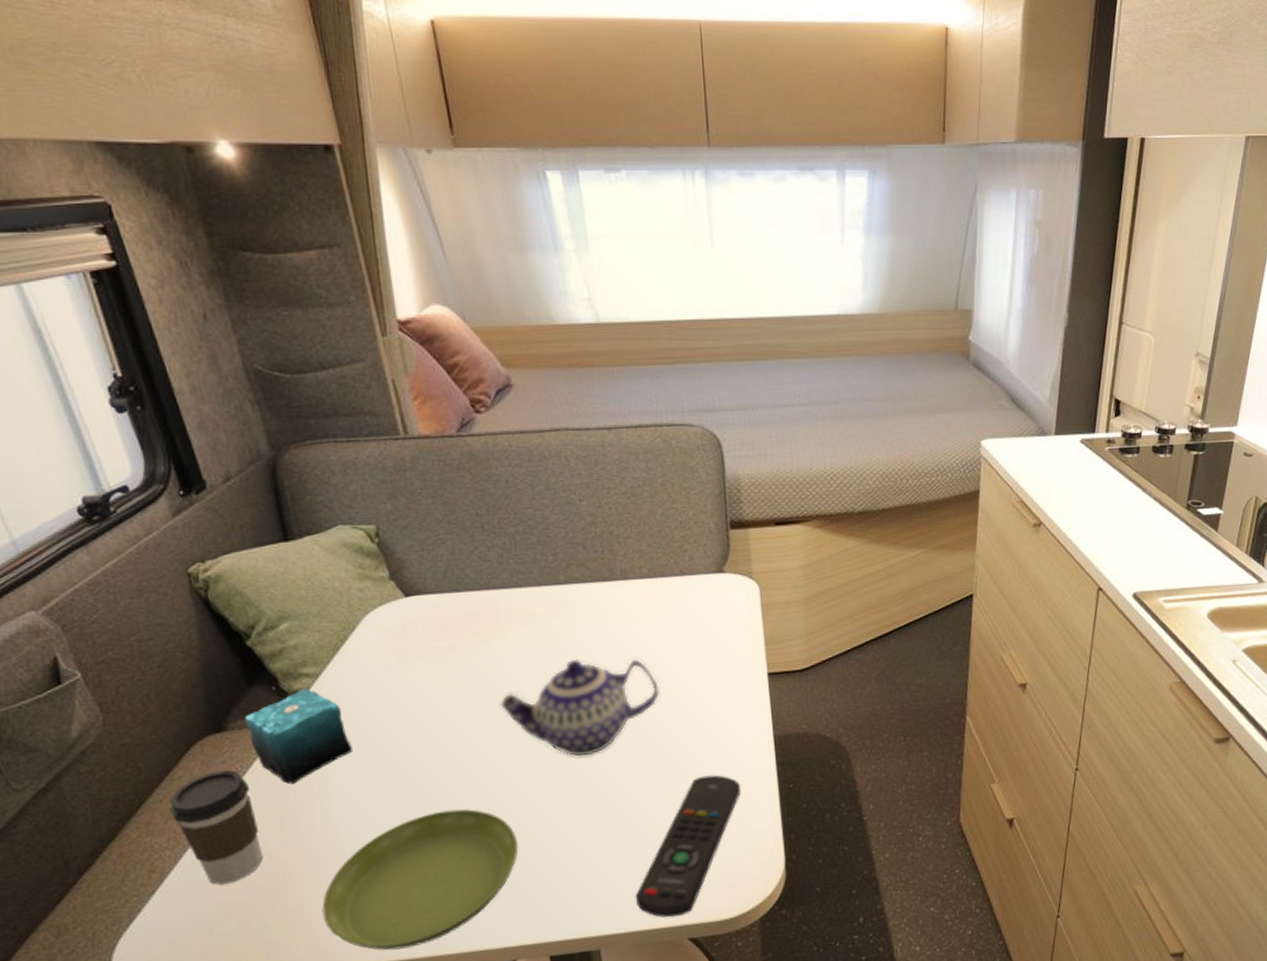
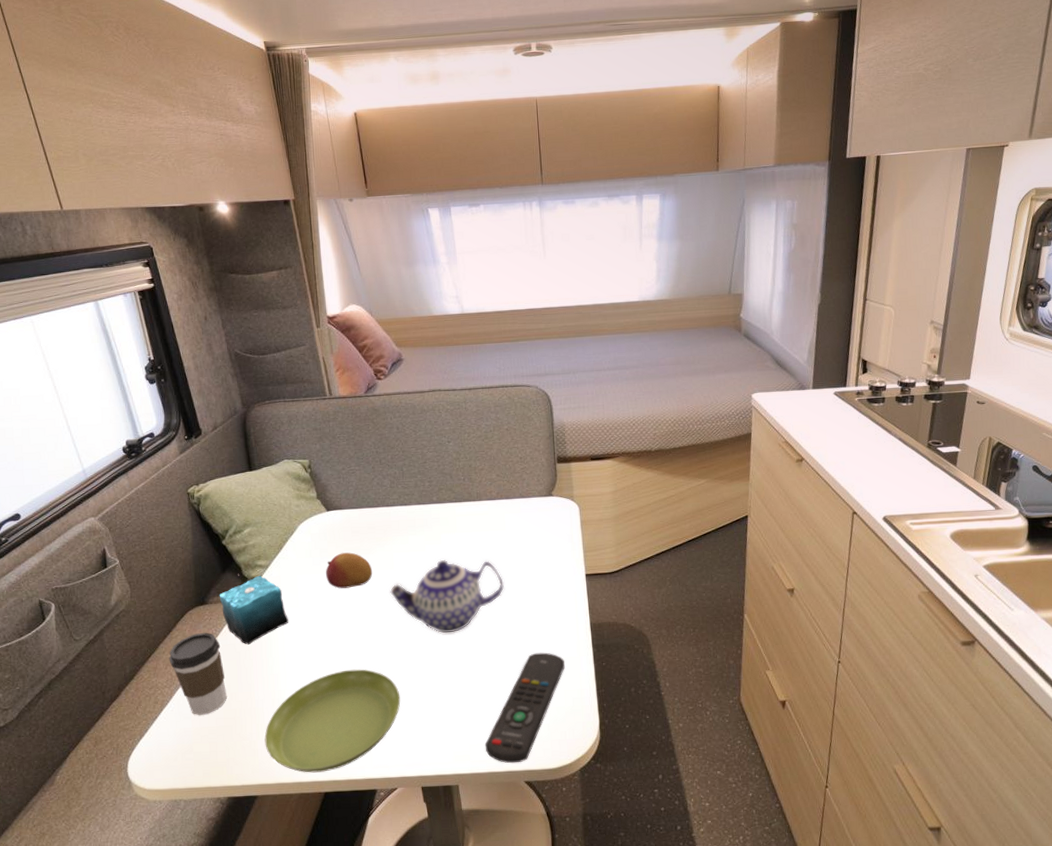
fruit: none [405,653,475,703] -> present [325,552,373,589]

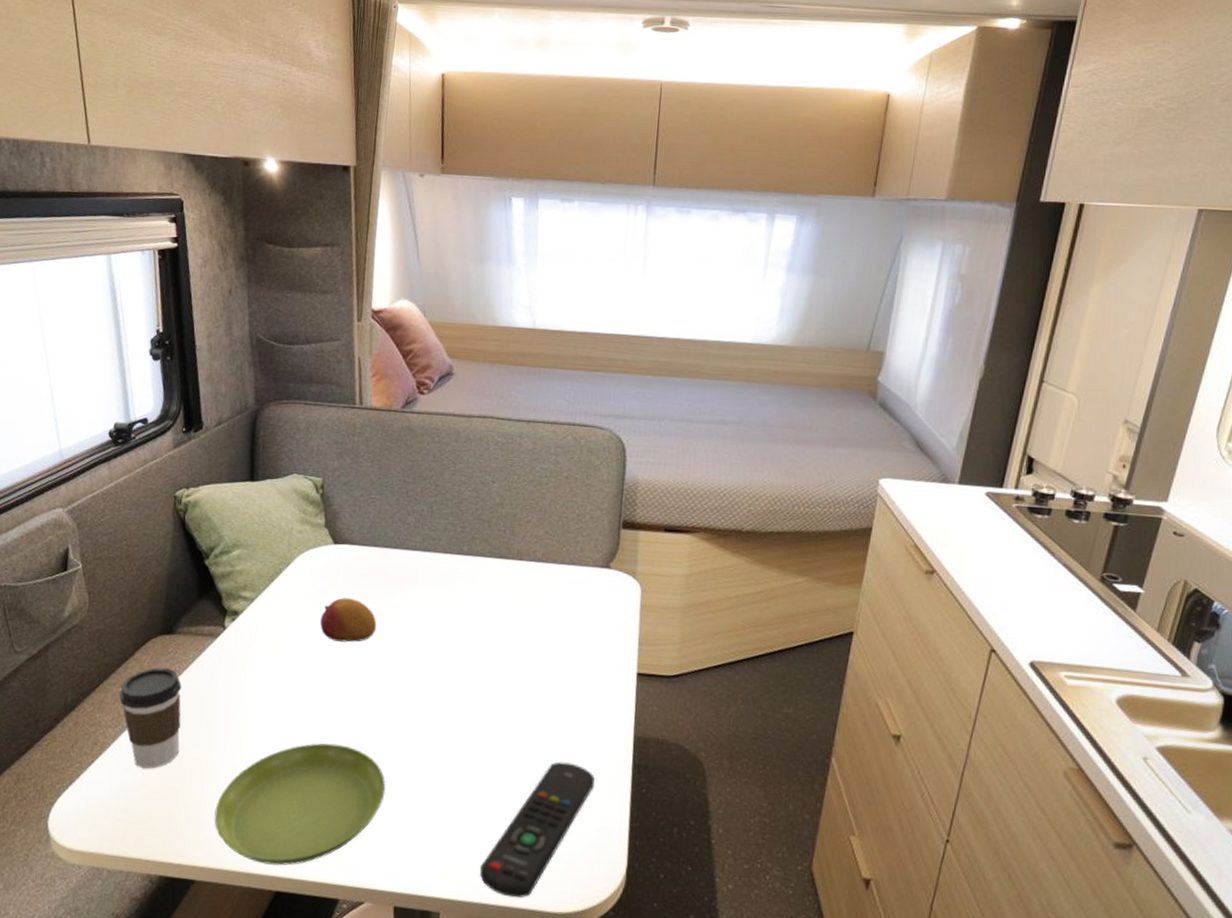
candle: present [219,574,288,645] -> none [190,604,267,692]
teapot: present [389,559,504,633] -> none [393,625,534,720]

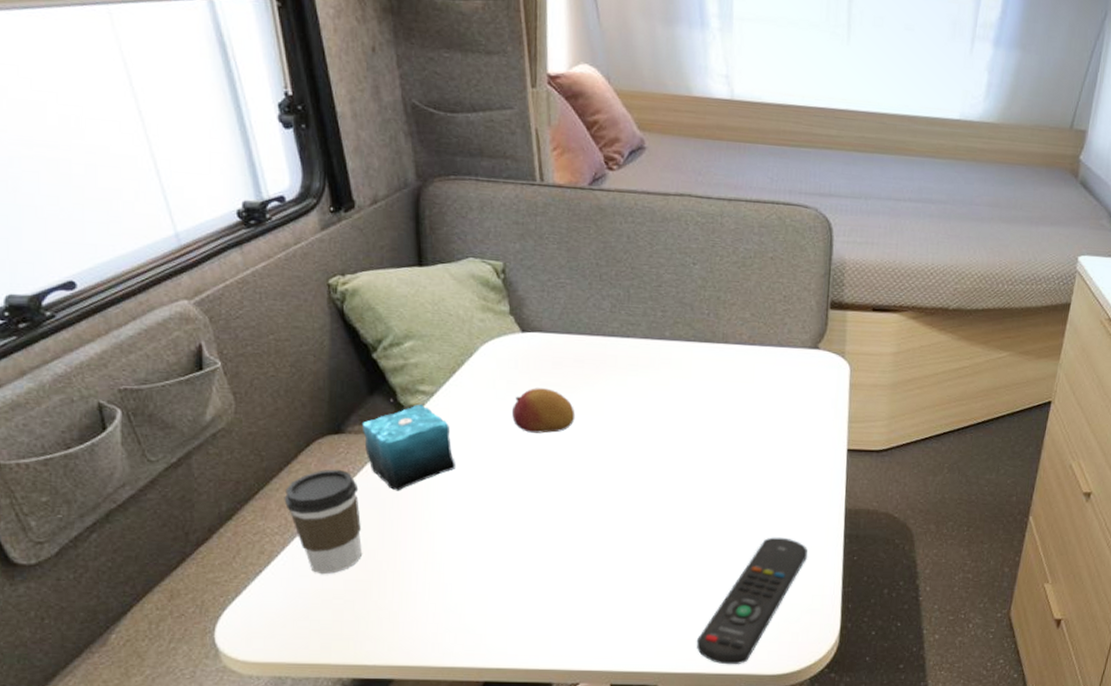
candle: none [190,604,267,692] -> present [362,399,455,491]
saucer: present [214,743,386,866] -> none [409,535,595,657]

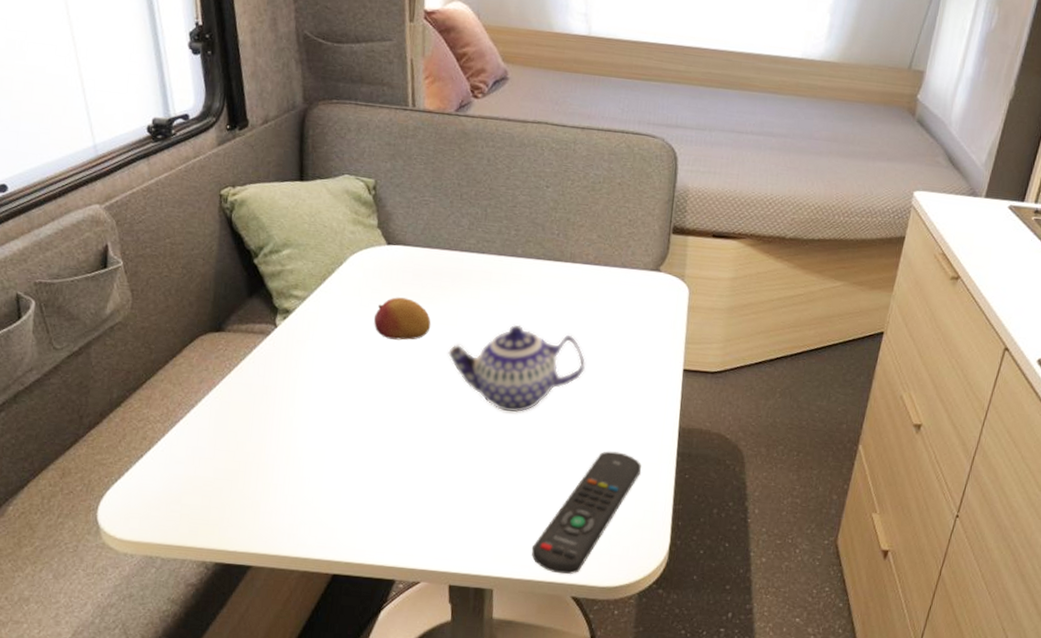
coffee cup: present [284,469,363,575] -> none [167,364,233,462]
candle: present [362,399,455,491] -> none [240,302,320,388]
teapot: none [594,411,744,503] -> present [447,324,586,413]

